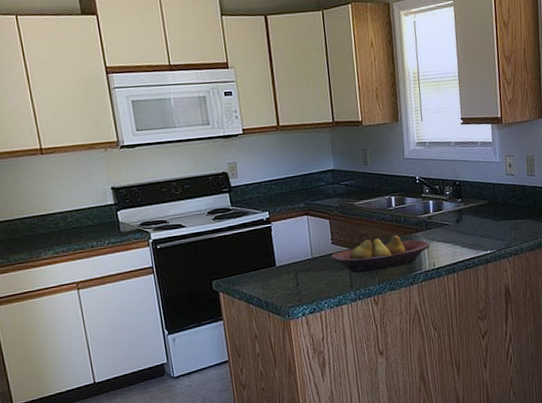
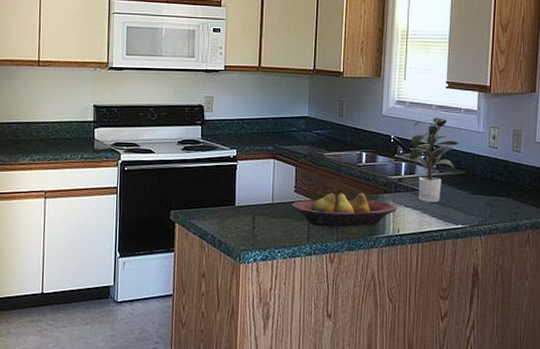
potted plant: none [423,153,479,235] -> present [396,117,459,202]

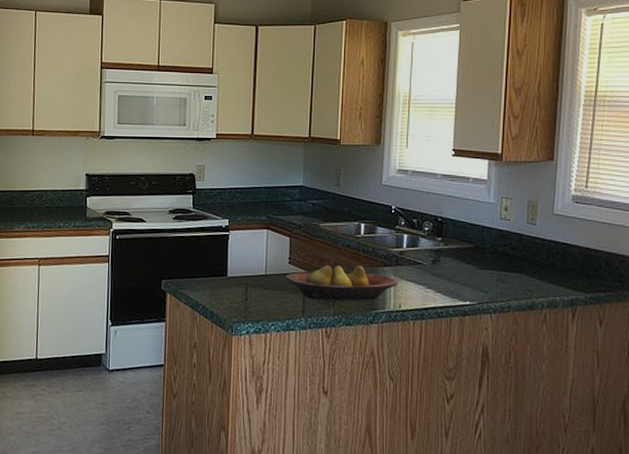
potted plant: present [396,117,459,202] -> none [397,187,467,277]

